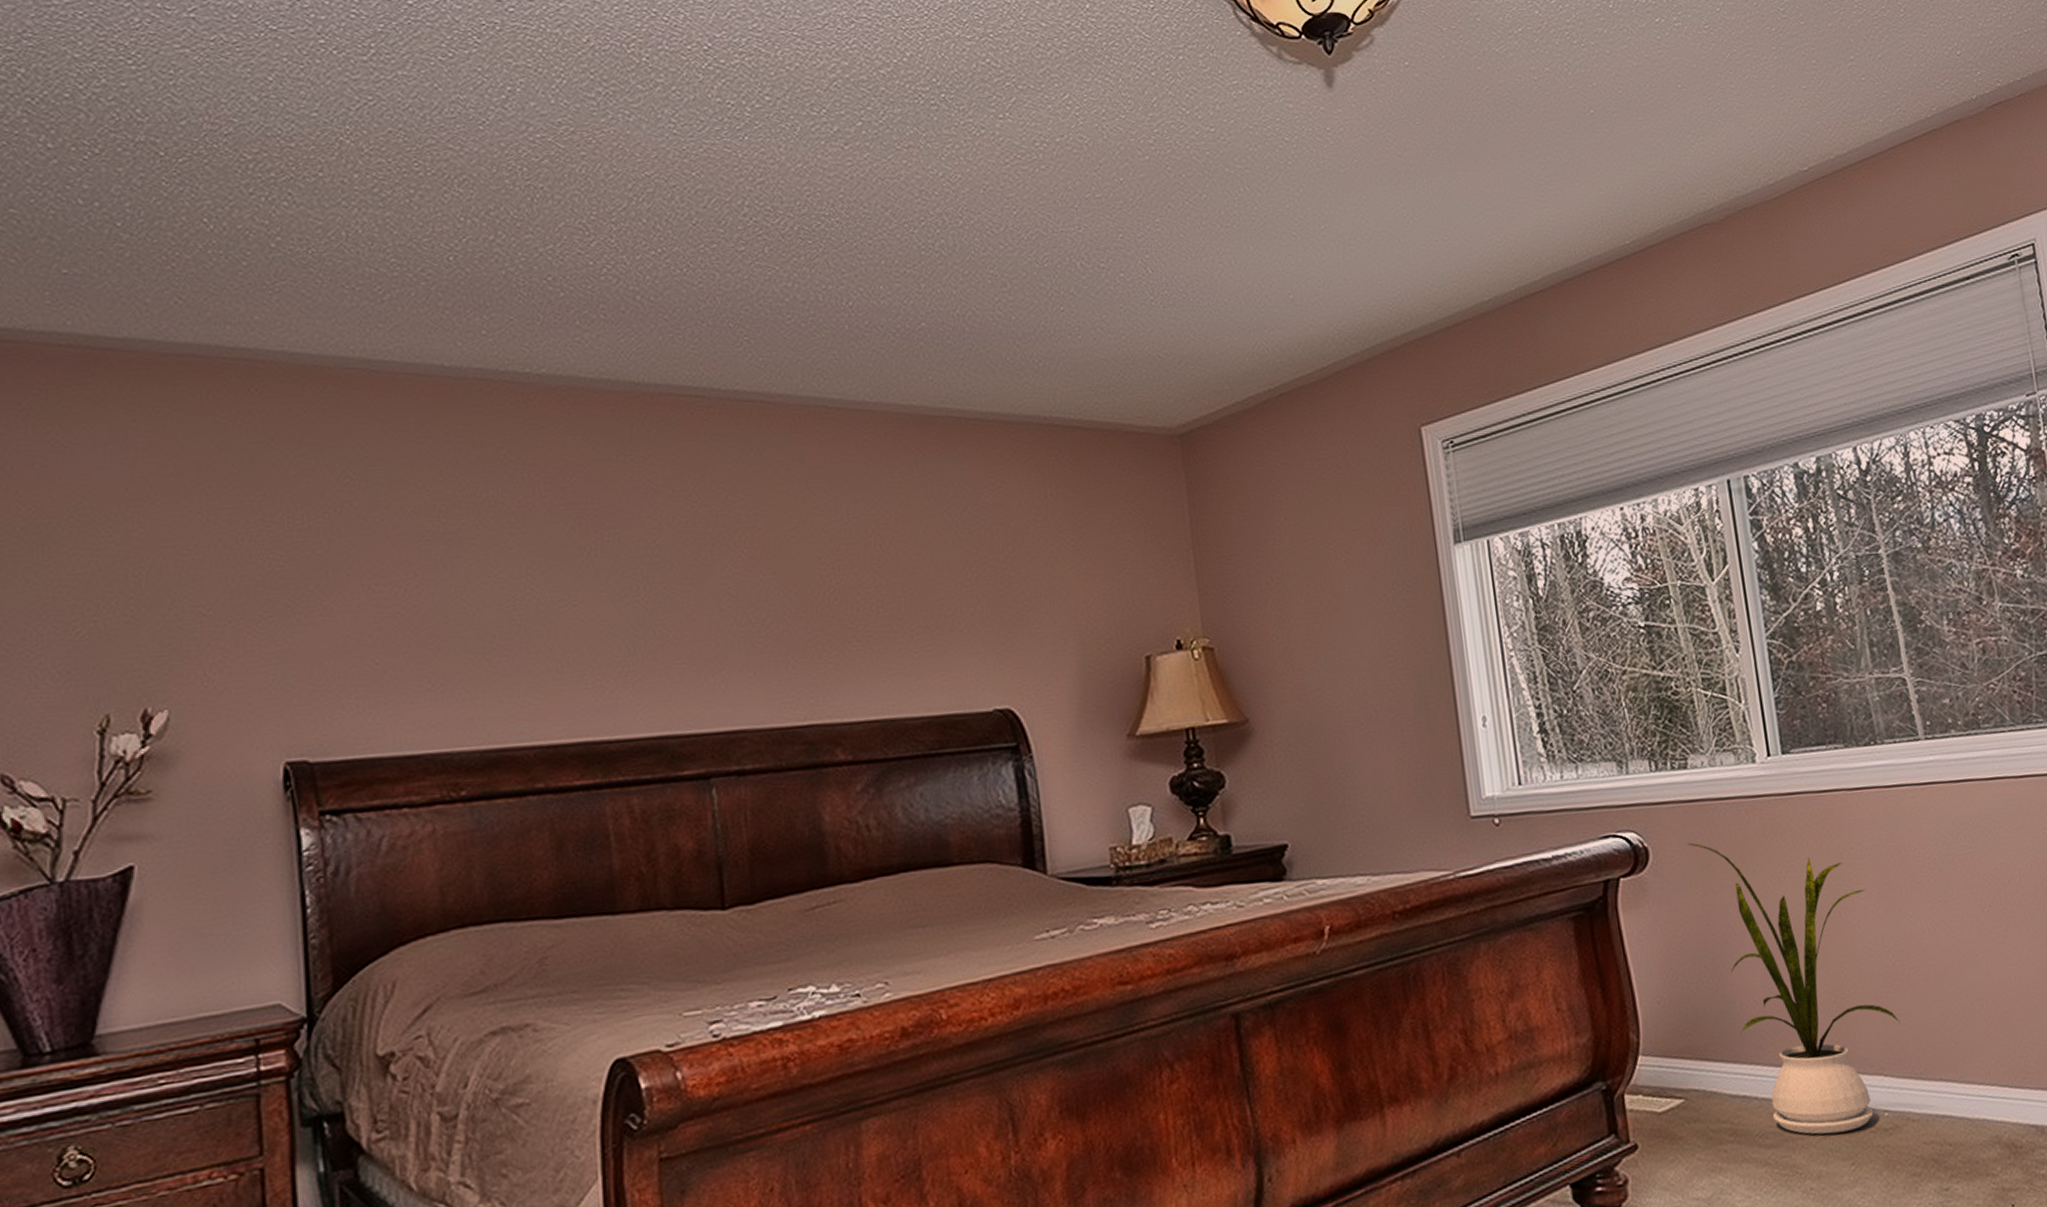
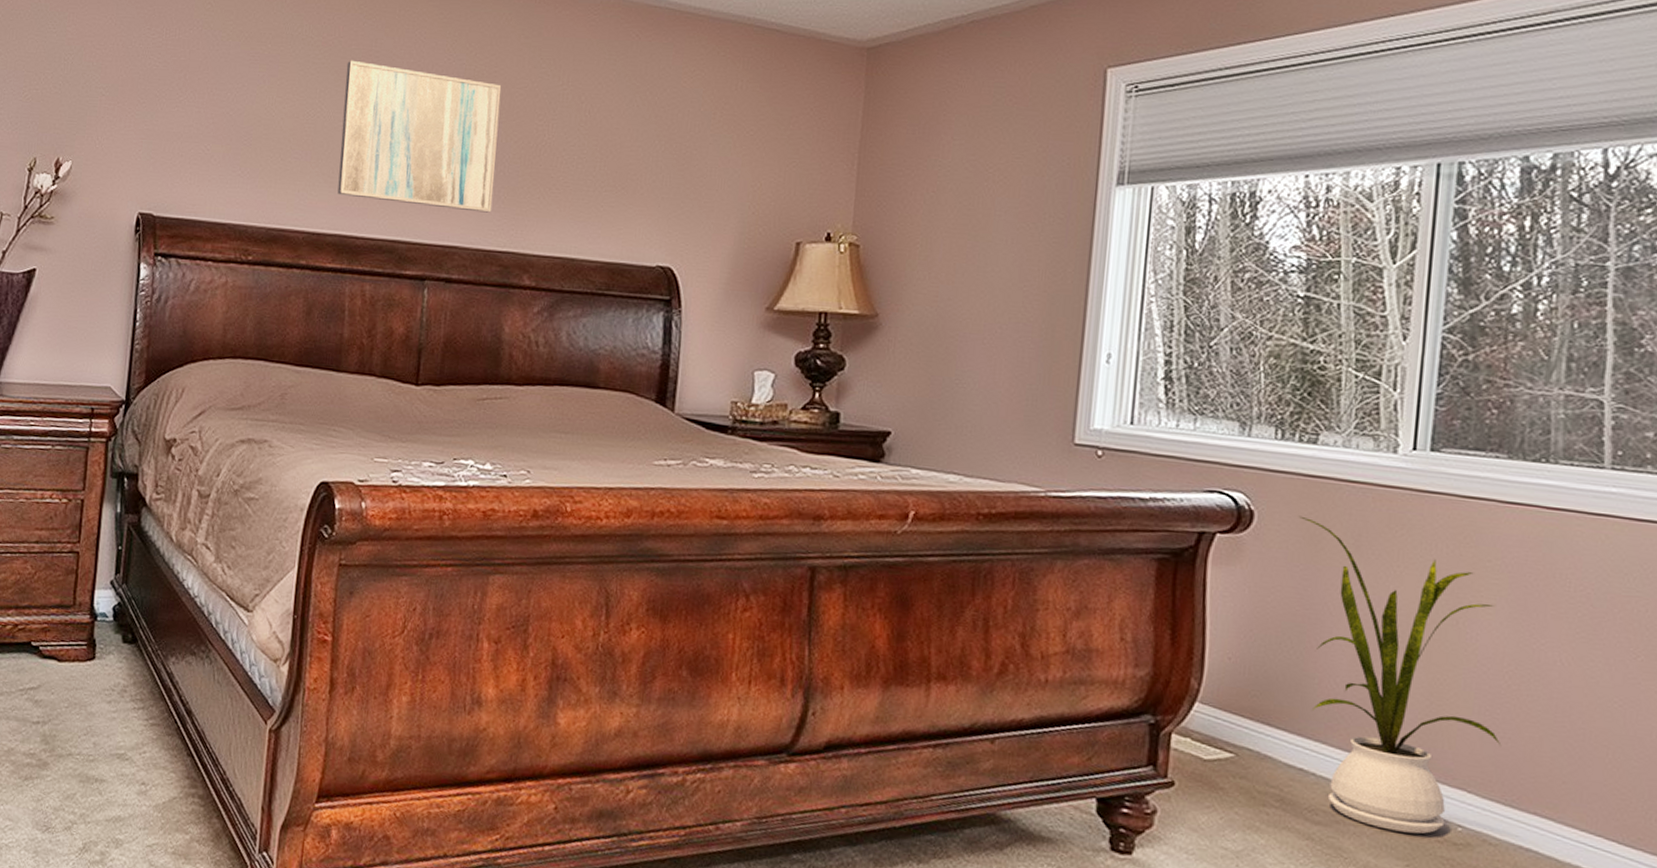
wall art: none [557,523,781,693] -> present [337,60,501,213]

